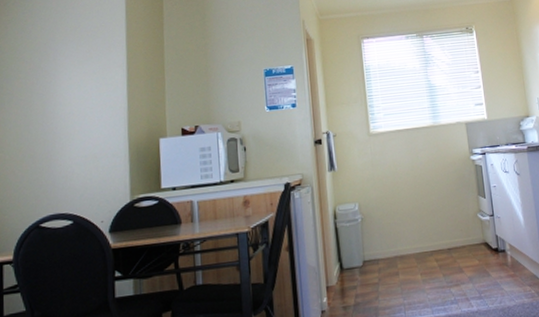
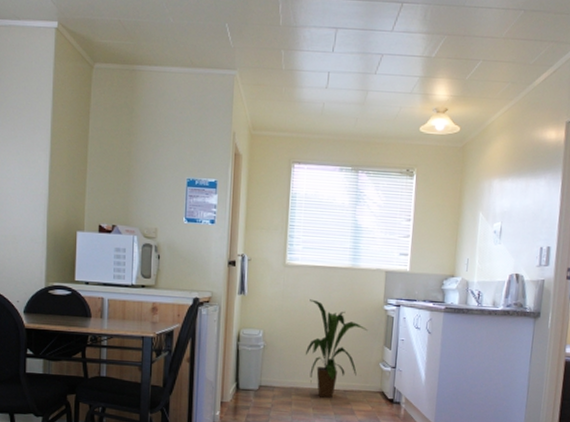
house plant: none [399,163,460,261] -> present [306,299,368,398]

